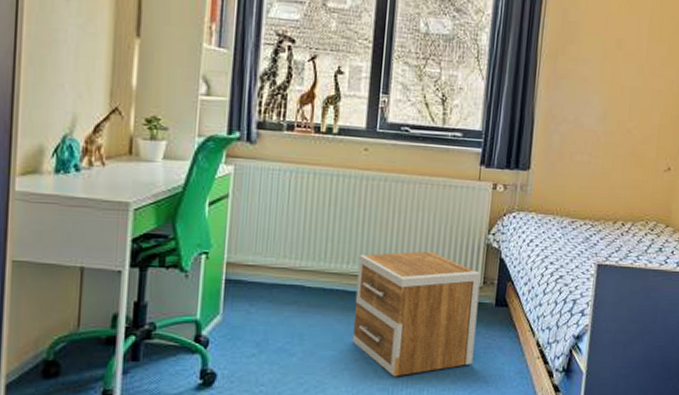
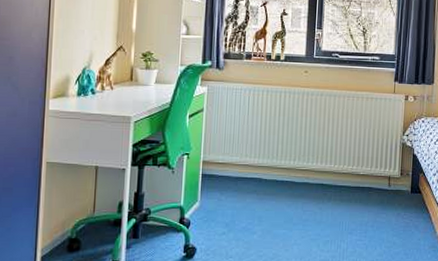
nightstand: present [352,251,481,377] -> none [299,149,399,250]

